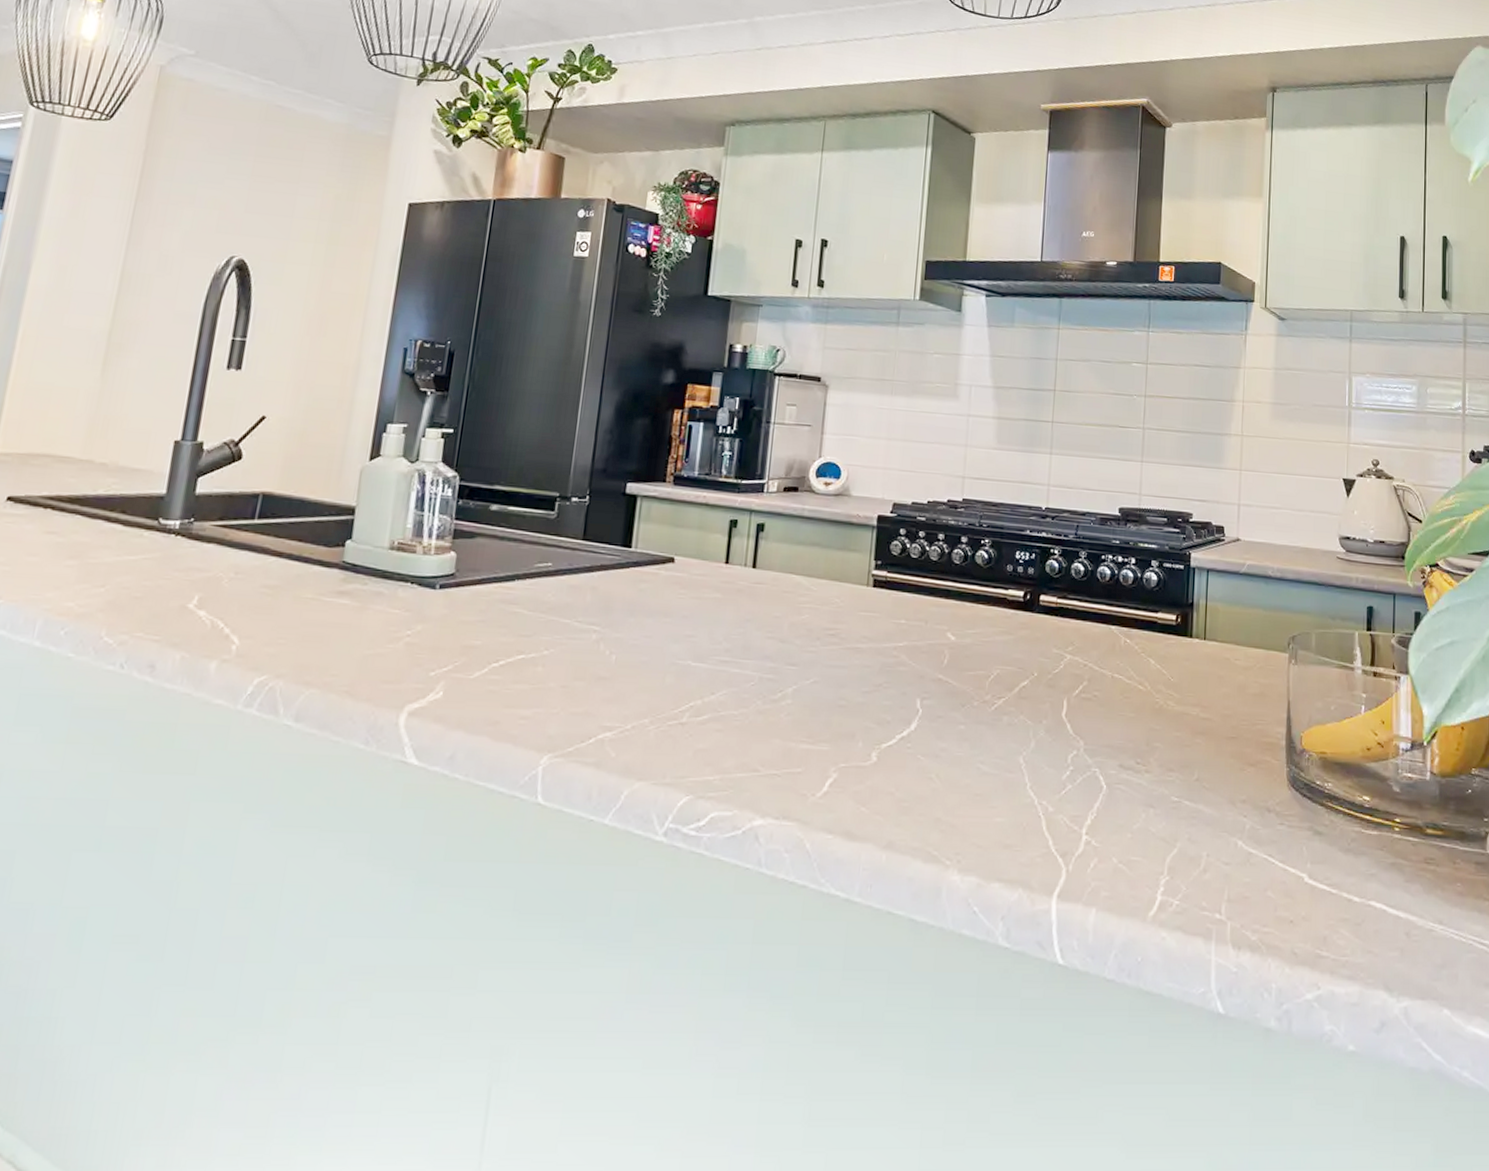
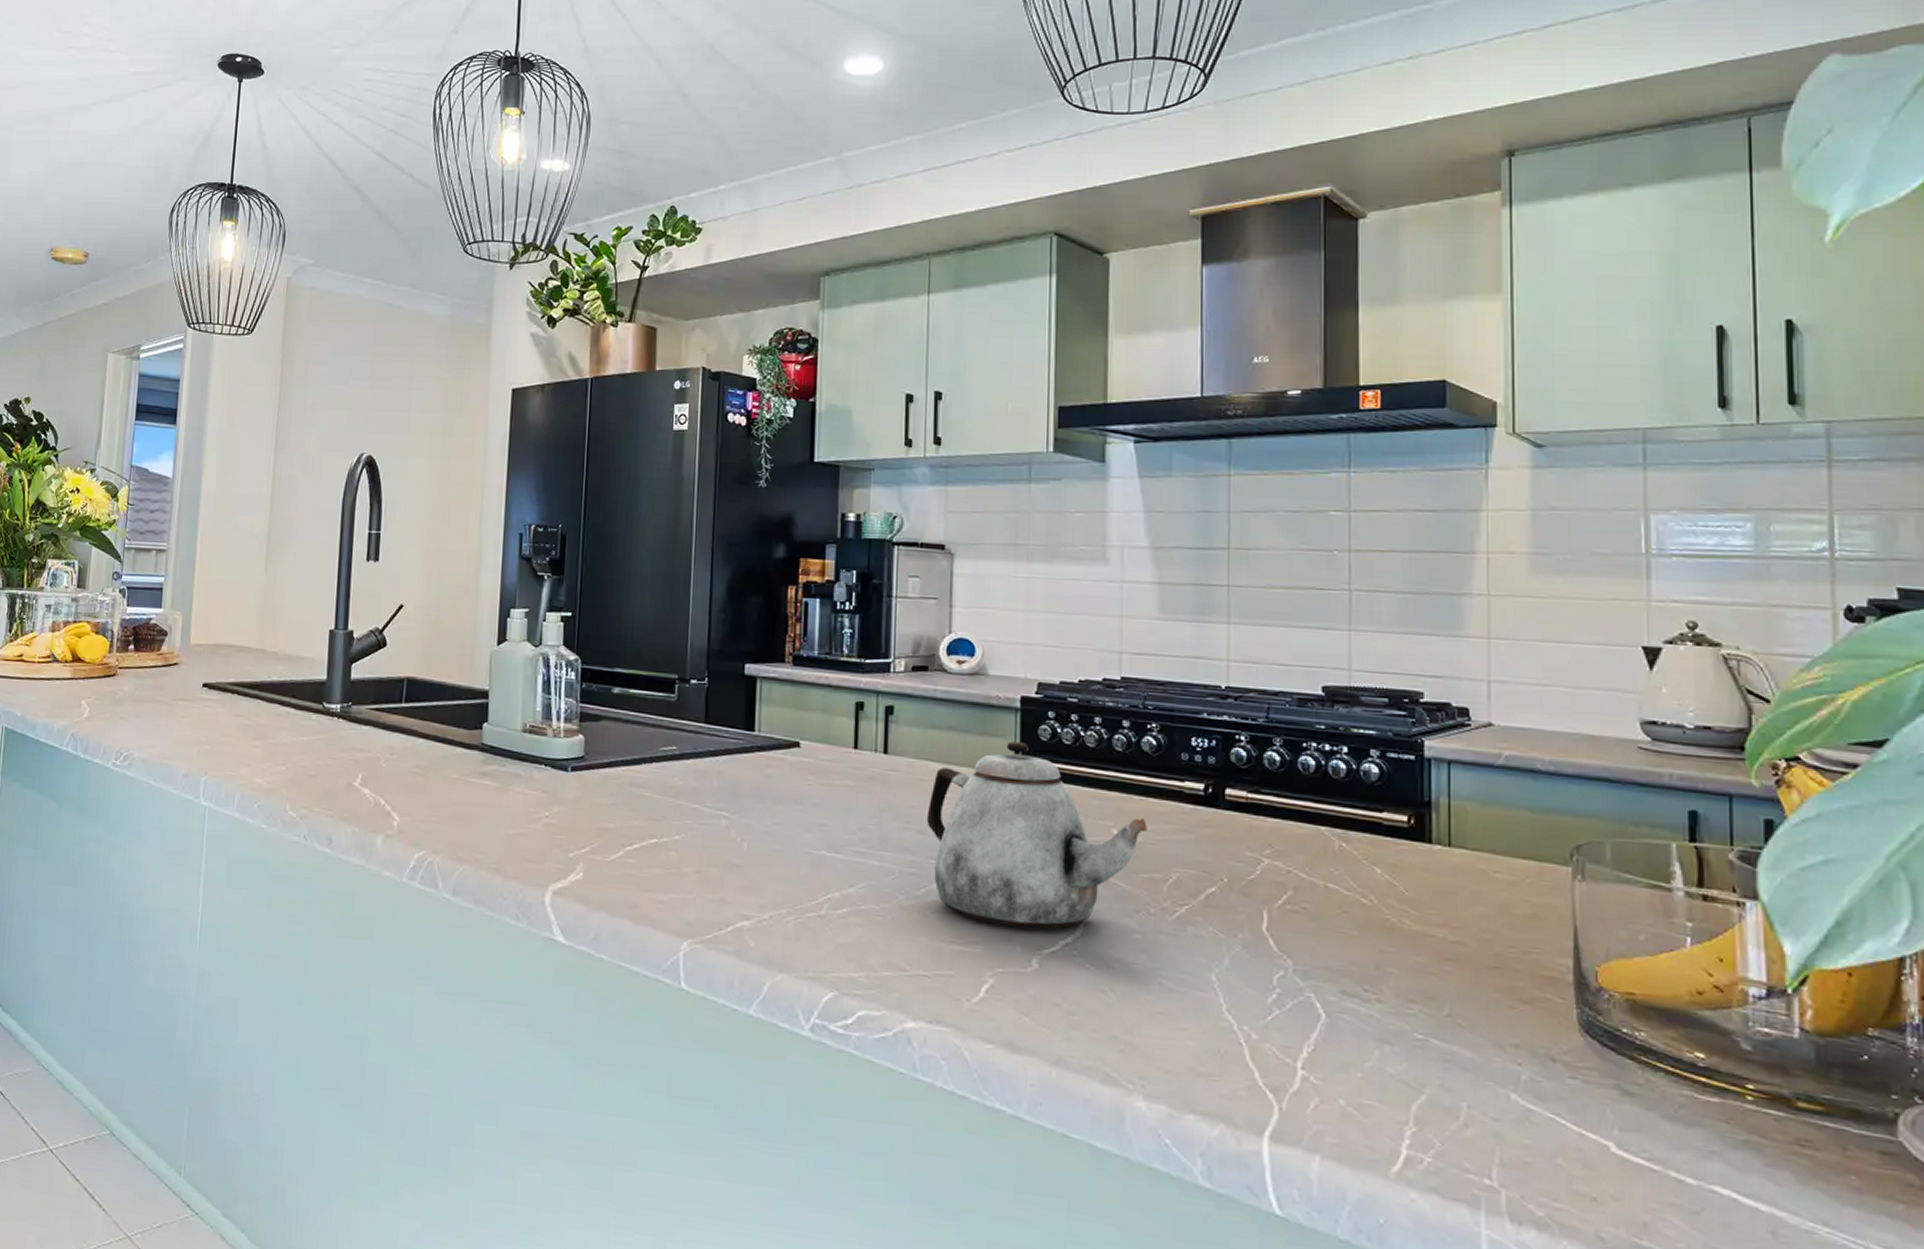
teapot: none [787,556,976,725] -> present [926,741,1147,929]

